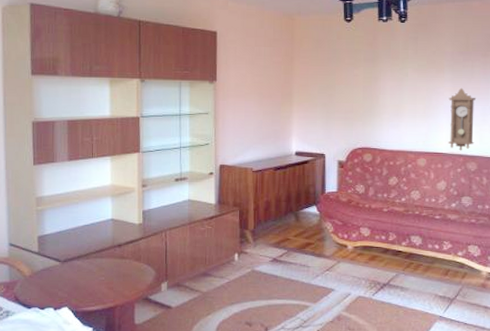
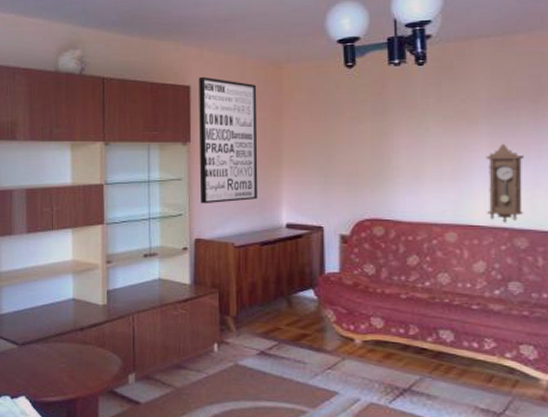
wall art: none [224,24,273,135] -> present [199,76,258,204]

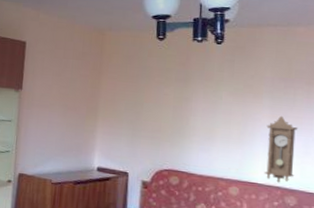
wall art: present [199,76,258,204] -> none [26,34,82,145]

